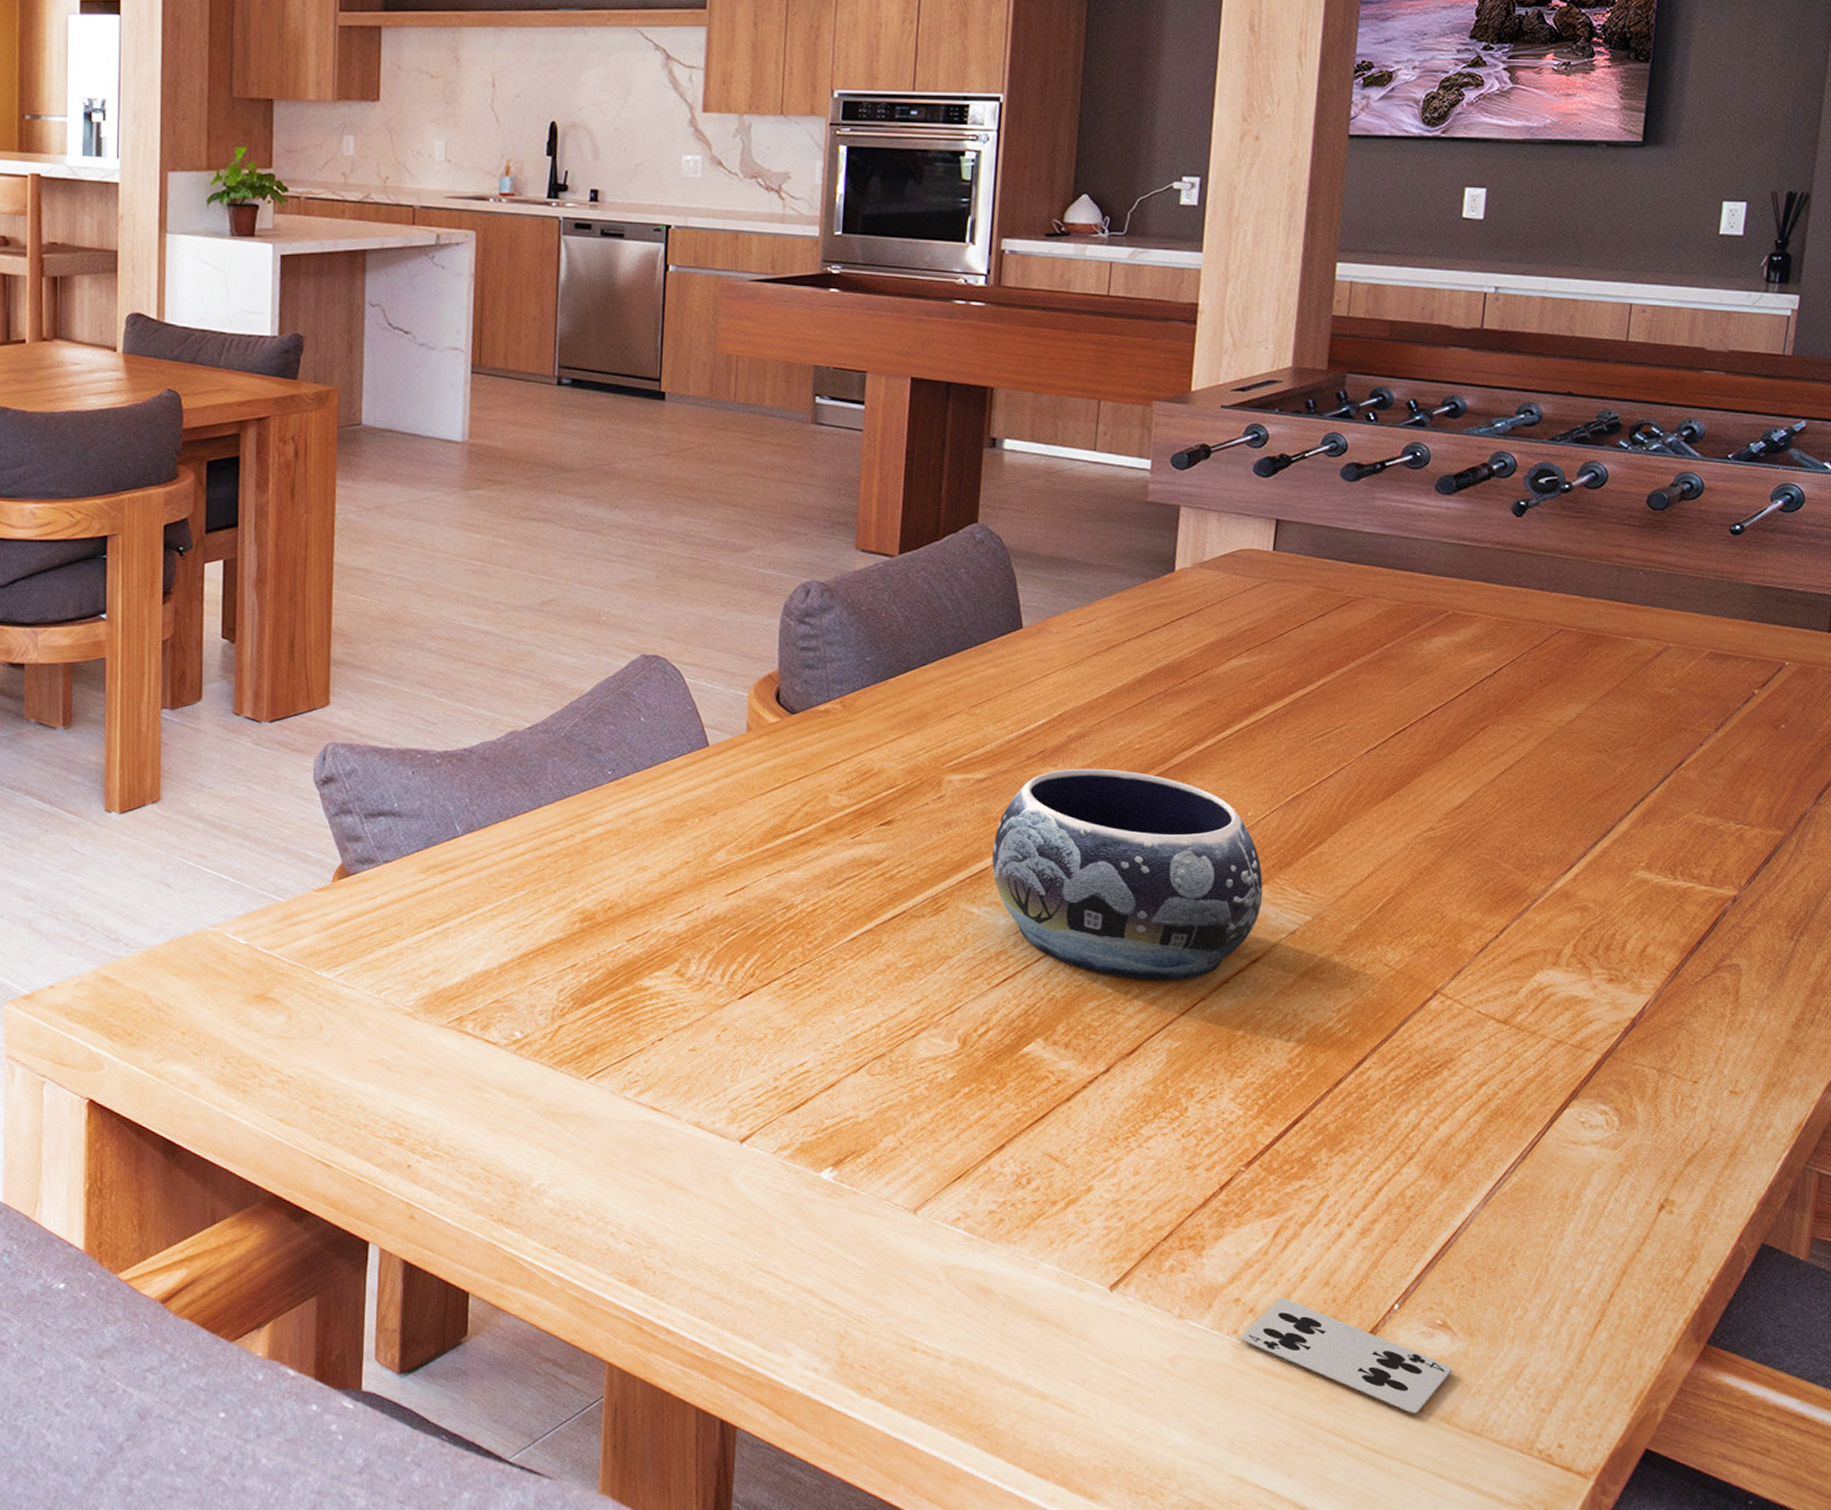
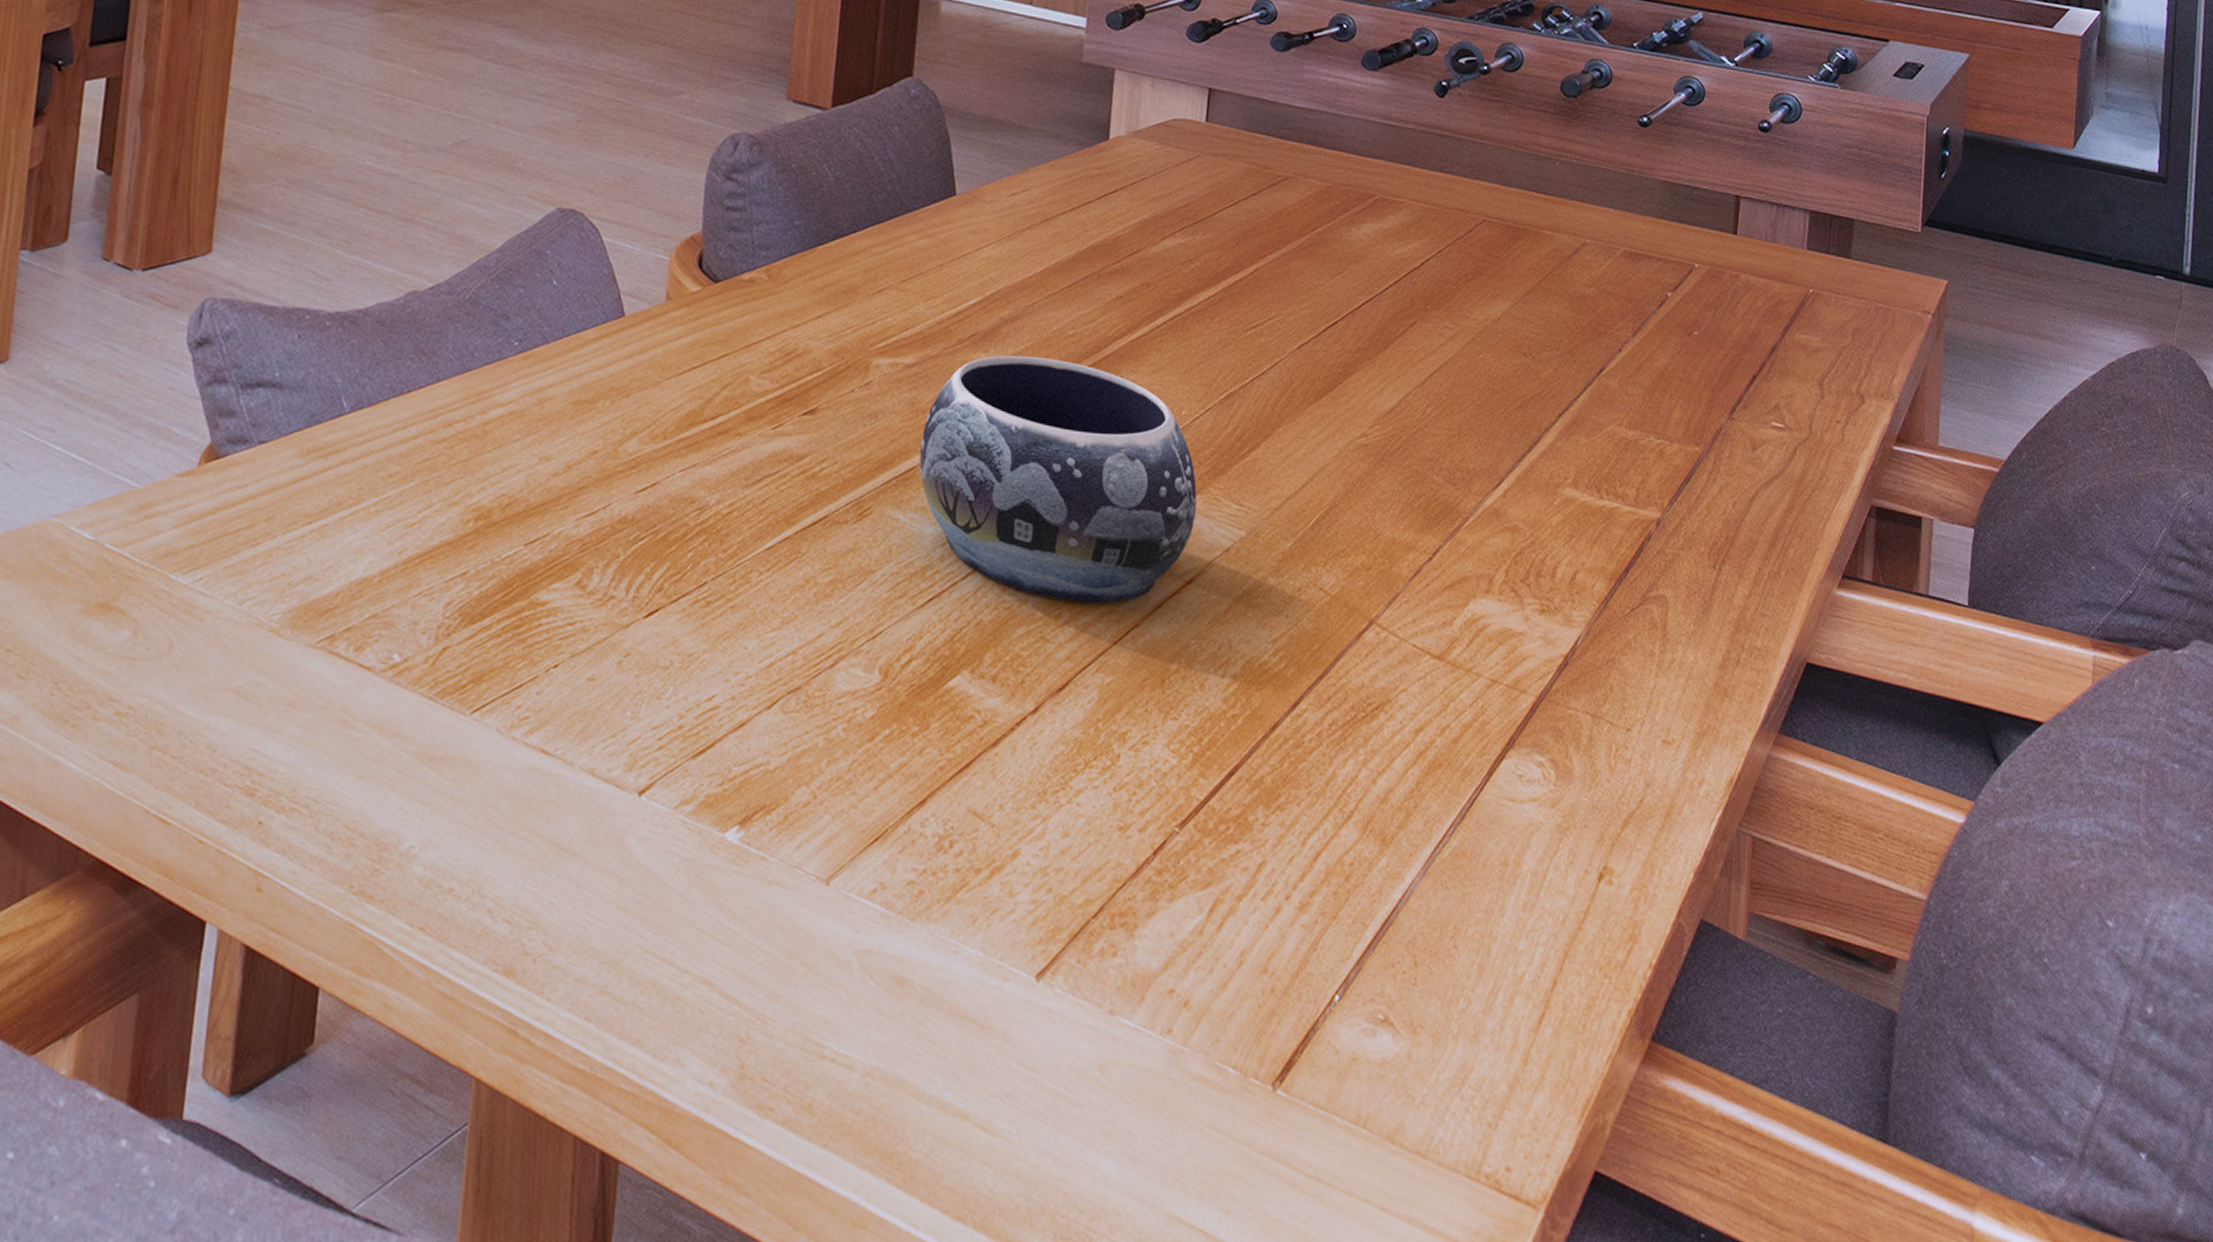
playing card: present [1241,1298,1452,1414] -> none [1175,988,1396,1132]

